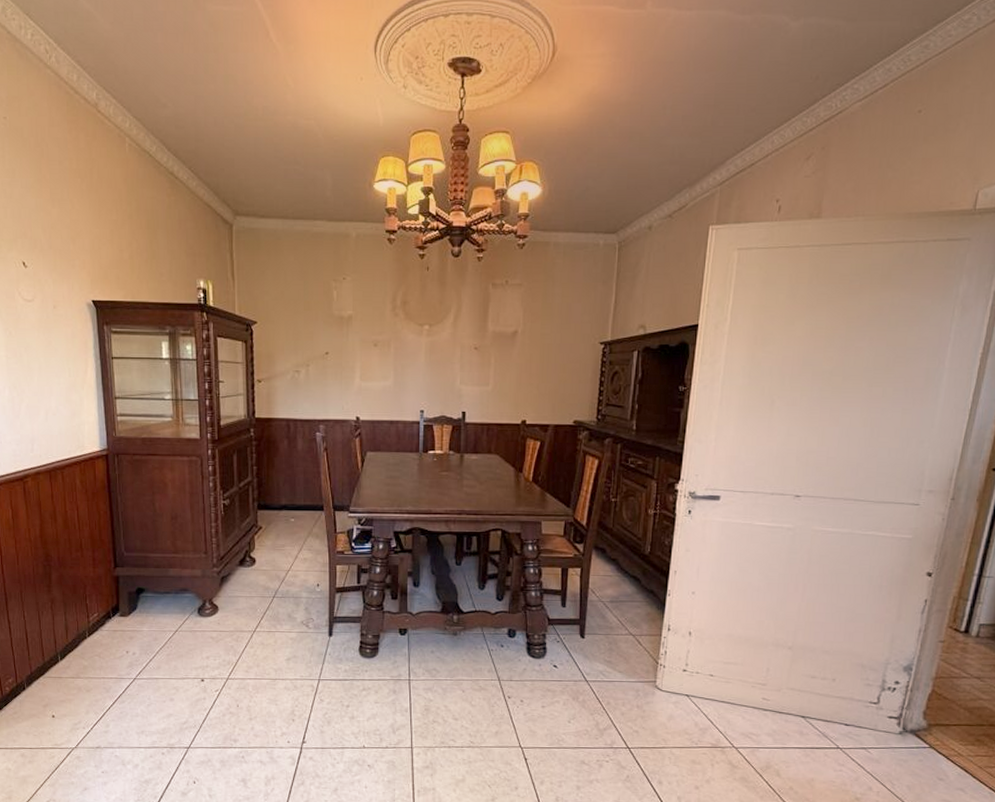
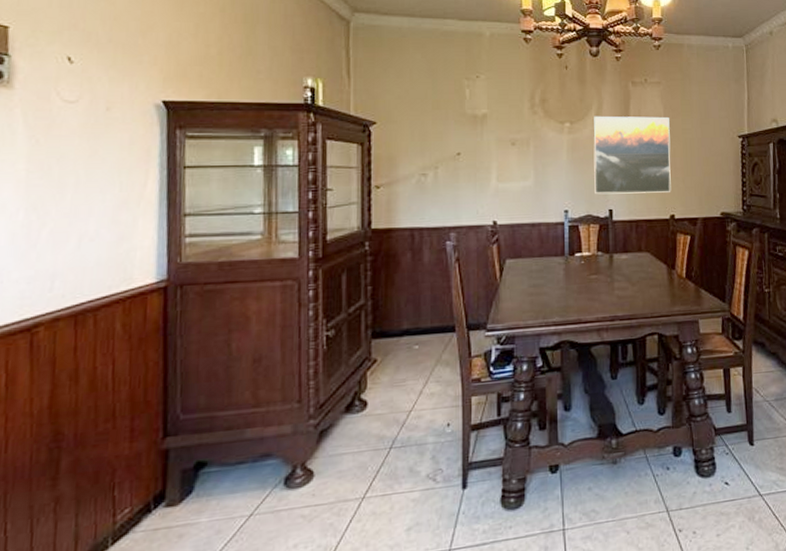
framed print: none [450,318,528,398] -> present [593,116,671,194]

